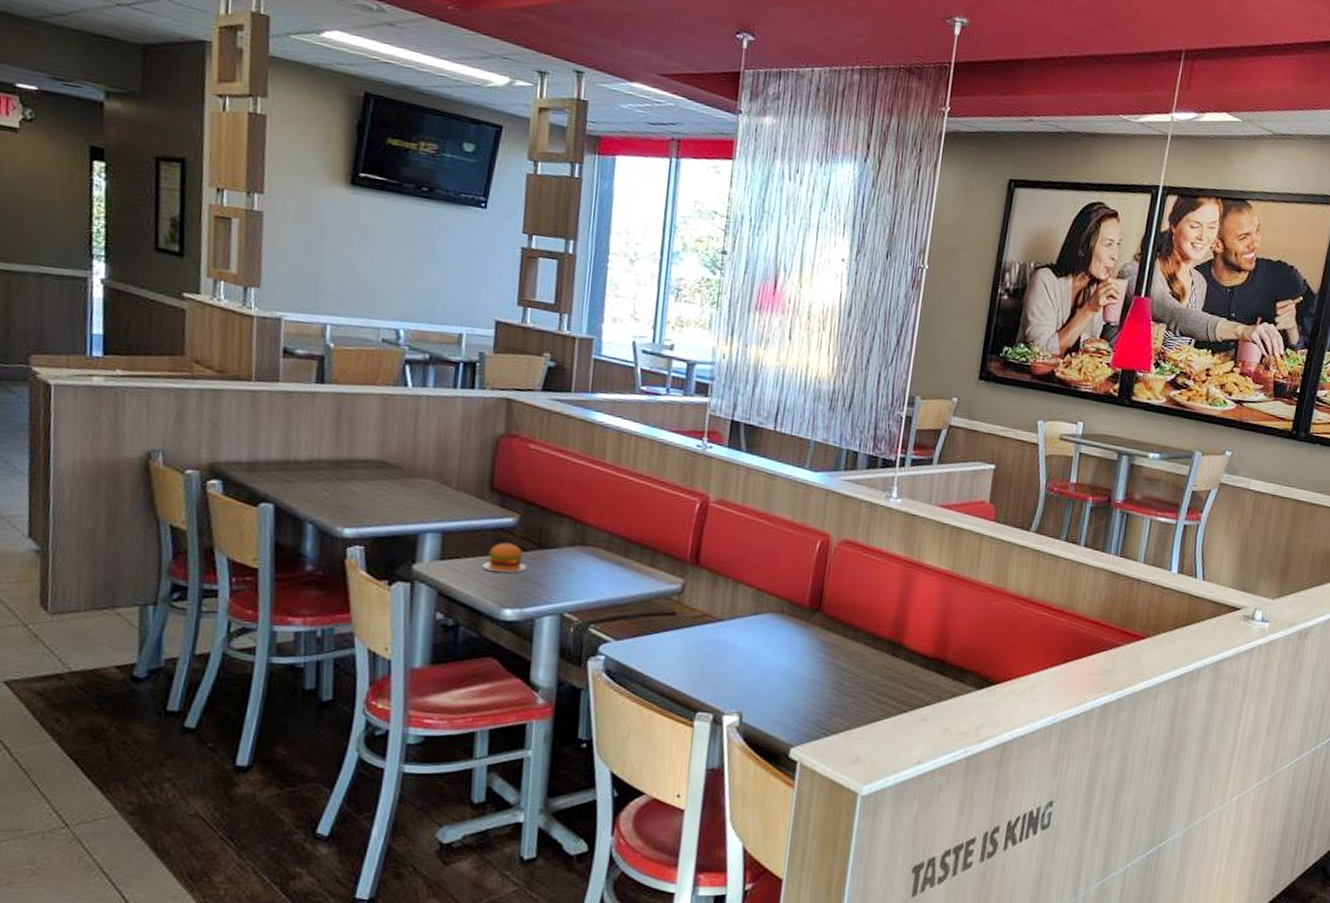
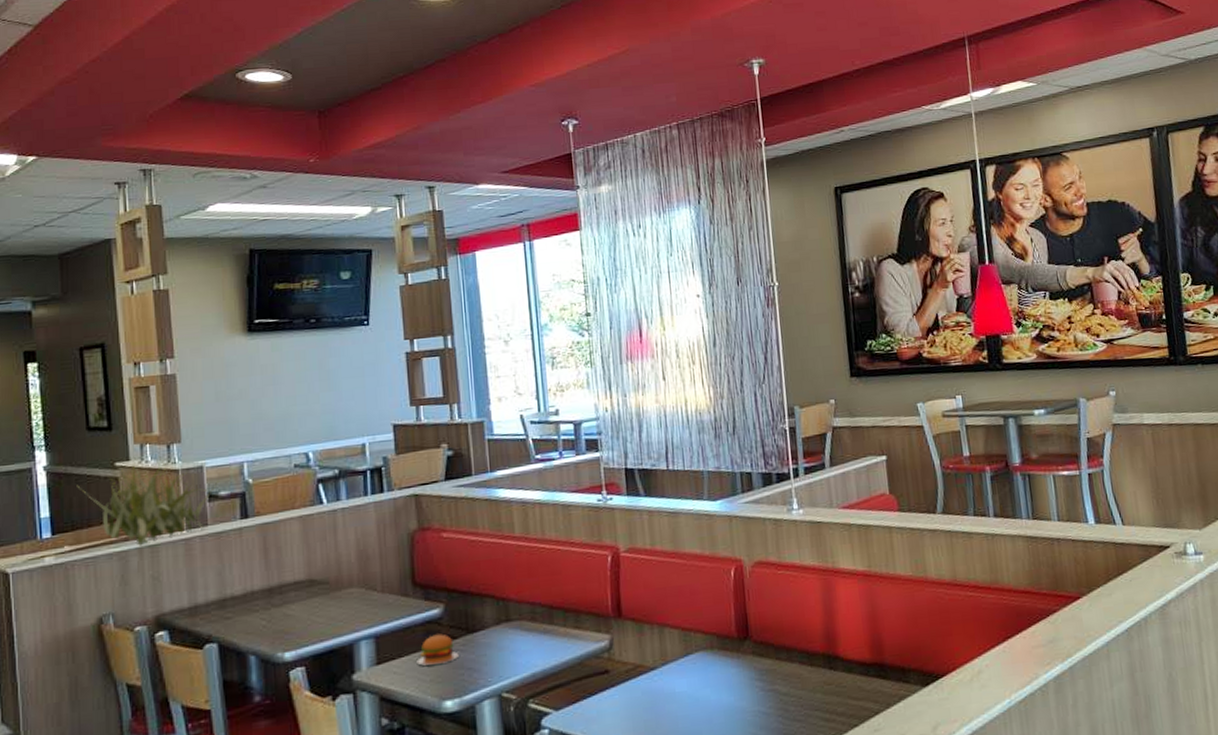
decorative plant: none [137,297,298,388] -> present [77,456,220,546]

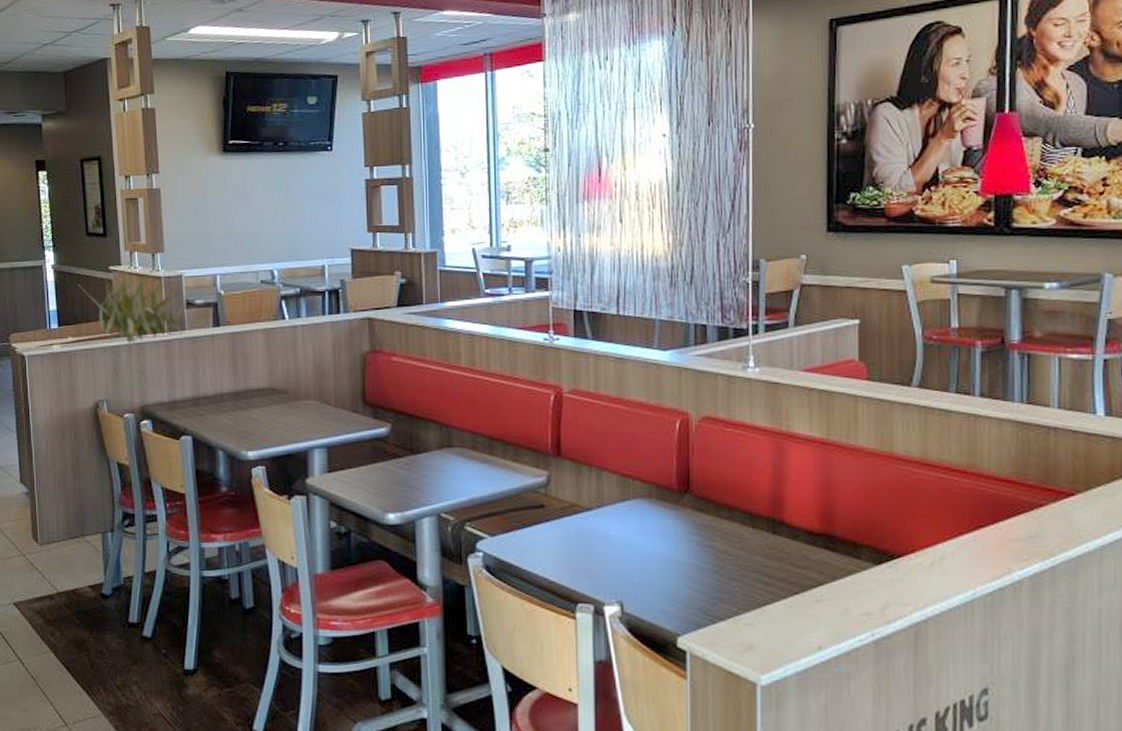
burger: present [416,634,459,666] -> none [364,451,403,479]

